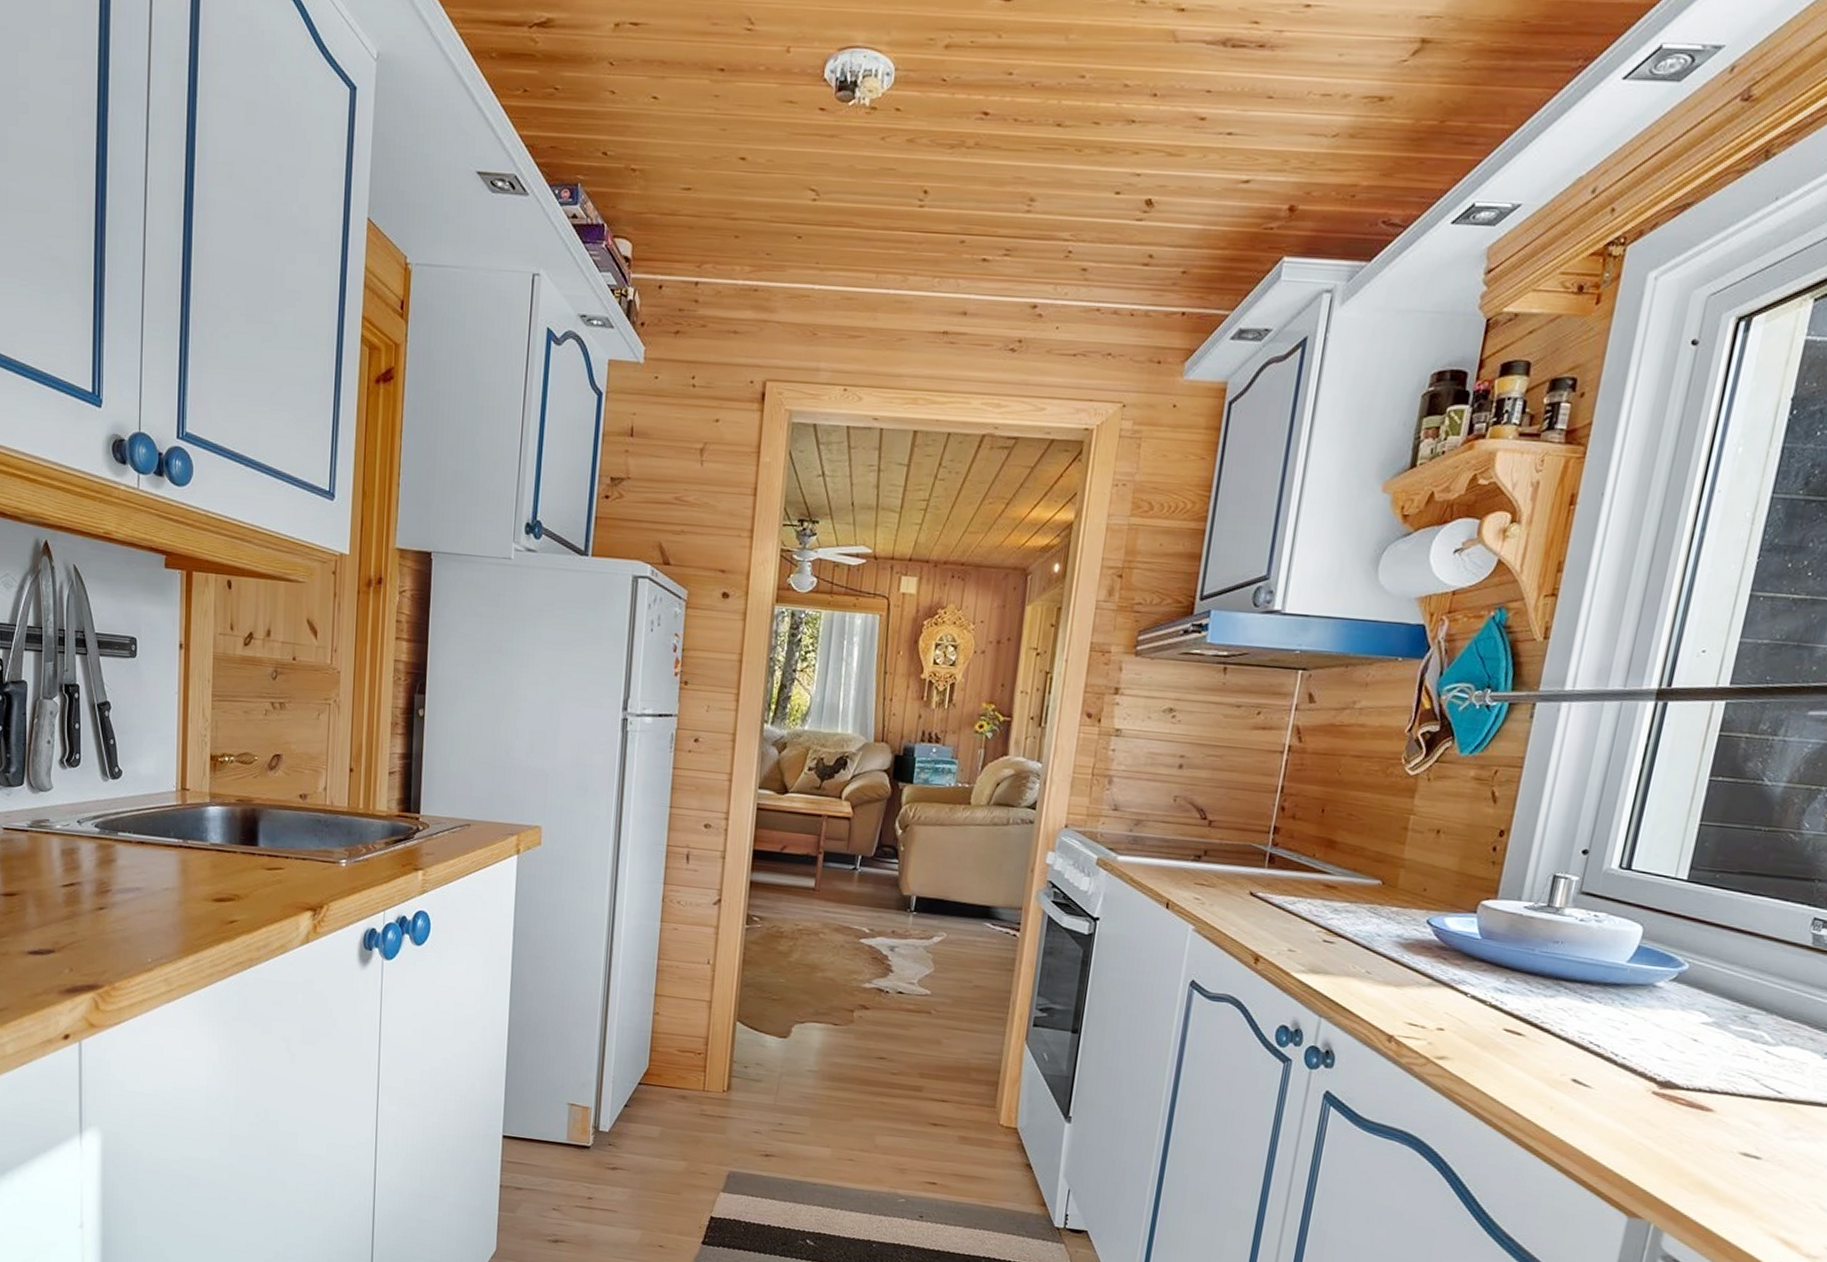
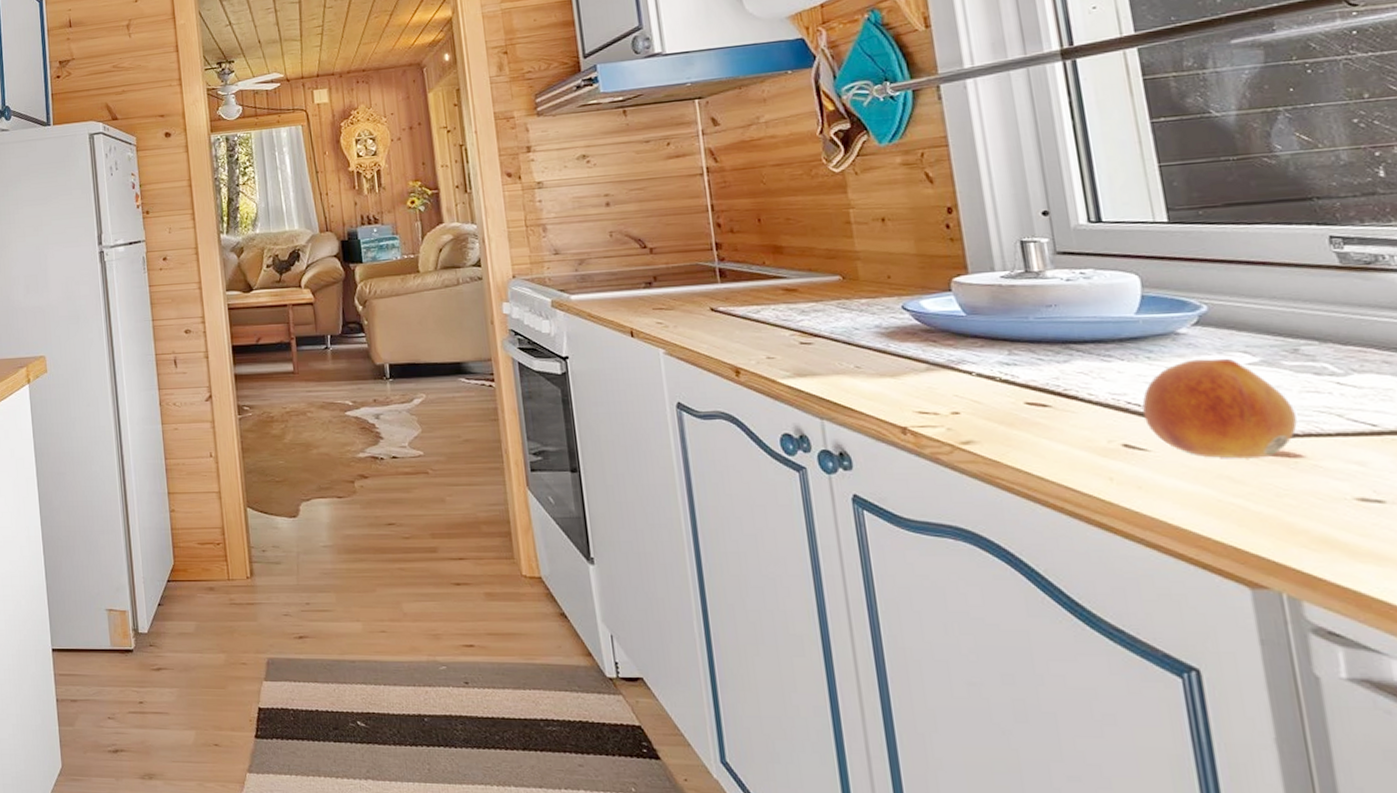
fruit: none [1598,1012,1723,1108] -> present [1142,358,1297,459]

